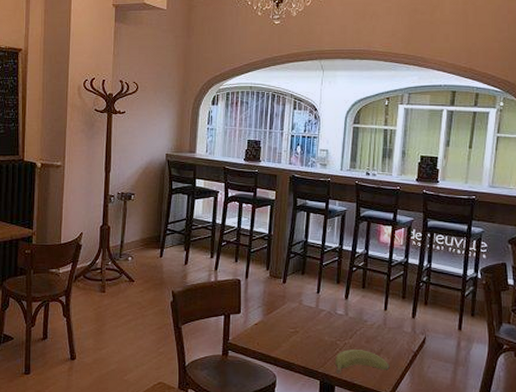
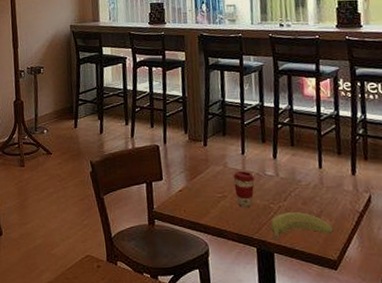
coffee cup: none [306,308,325,343] -> present [233,170,255,207]

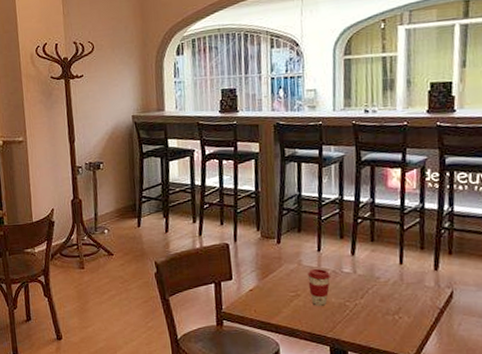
banana: present [270,212,334,240] -> none [345,310,412,339]

